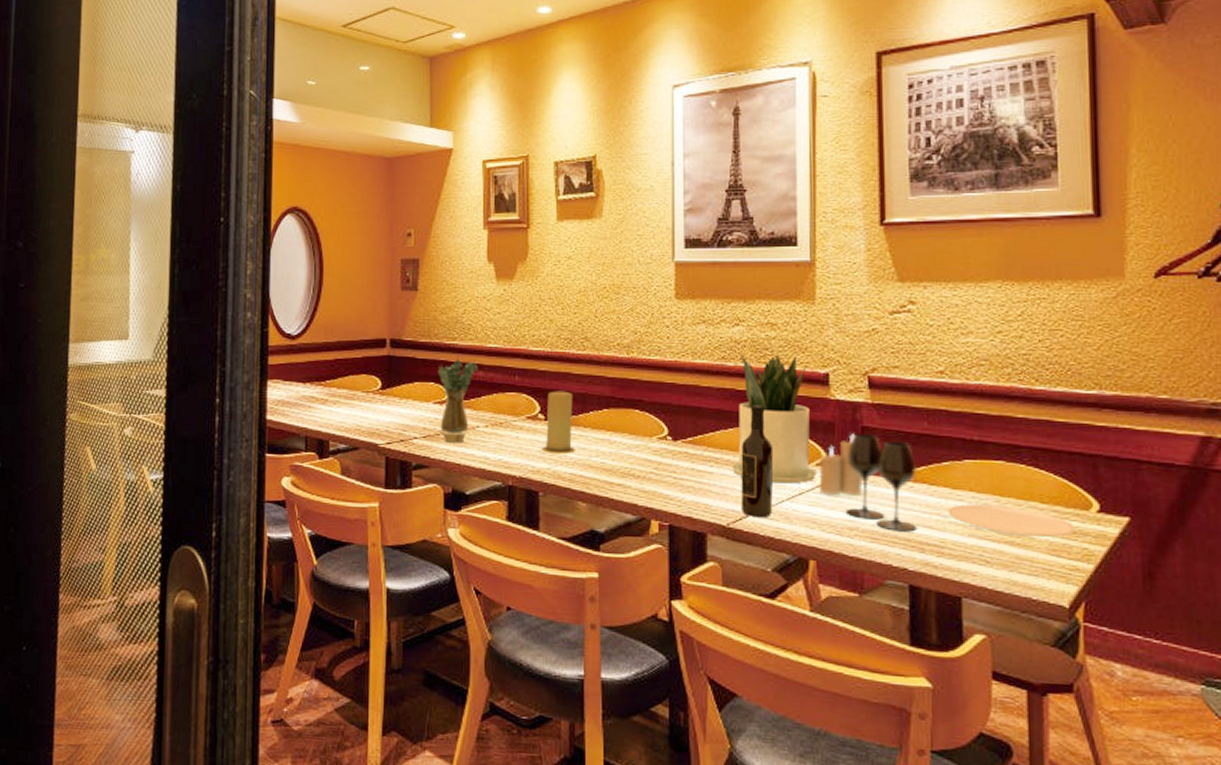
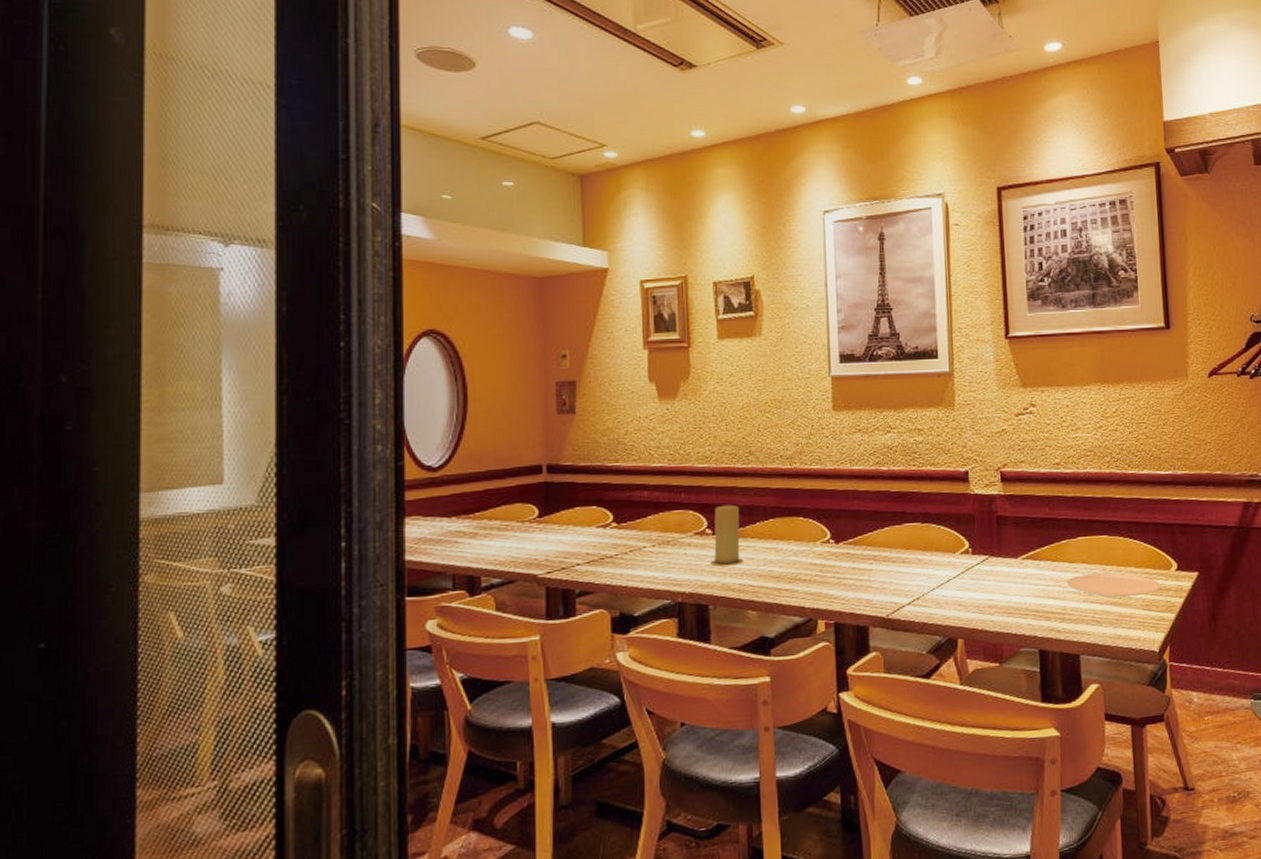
vase: present [438,356,478,443] -> none [600,478,643,566]
planter: present [730,354,818,484] -> none [887,457,963,574]
wine bottle: present [741,405,774,518] -> none [896,504,926,607]
candle: present [818,433,862,497] -> none [963,523,999,579]
wine glass: present [846,433,917,532] -> none [985,522,1044,605]

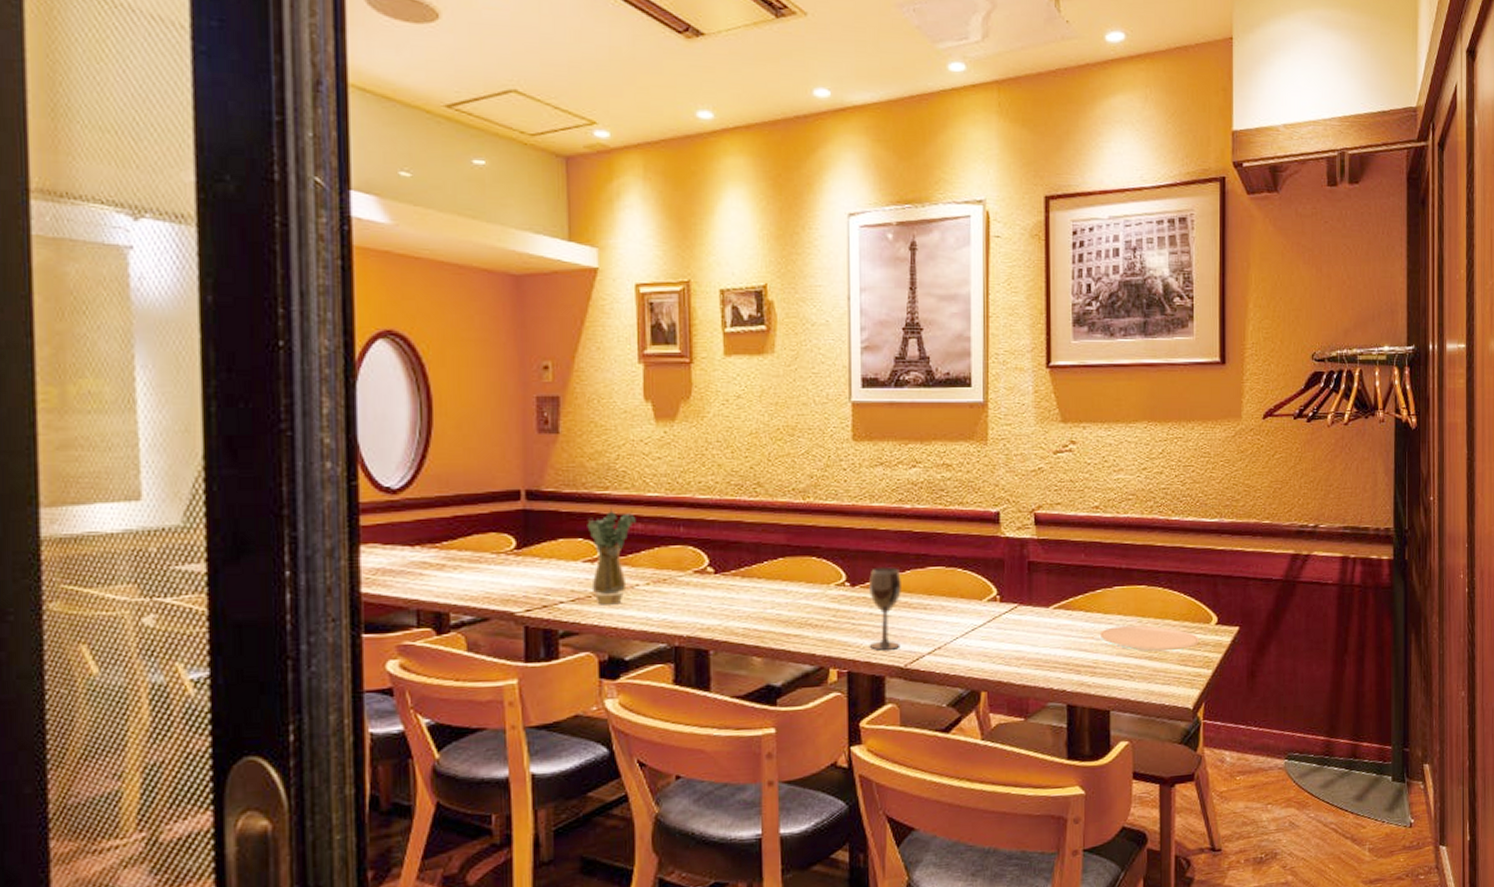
vase: none [600,478,643,566] -> present [587,507,636,605]
candle: present [710,504,743,567] -> none [711,541,748,609]
wine glass: none [852,524,882,602] -> present [869,567,901,650]

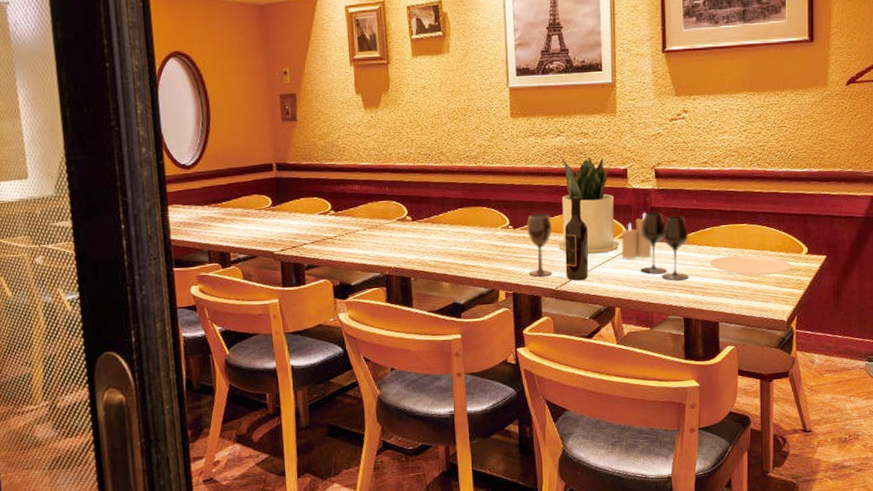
vase: present [587,507,636,605] -> none [319,174,354,246]
planter: none [907,495,989,622] -> present [557,157,621,254]
wine bottle: none [918,546,949,656] -> present [564,196,589,281]
candle: none [989,568,1028,629] -> present [621,212,652,260]
wine glass: none [1014,568,1076,657] -> present [641,212,689,281]

